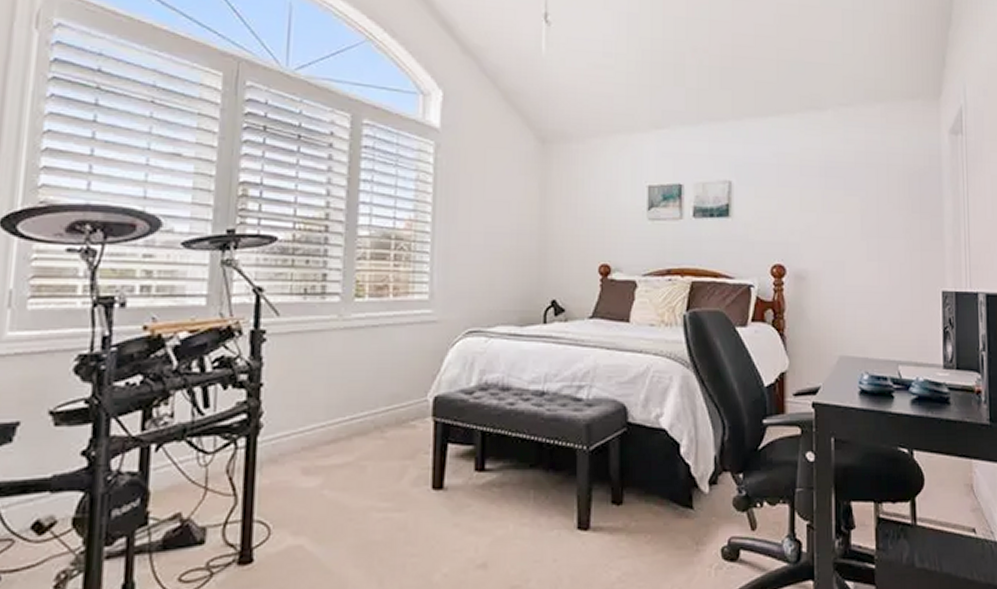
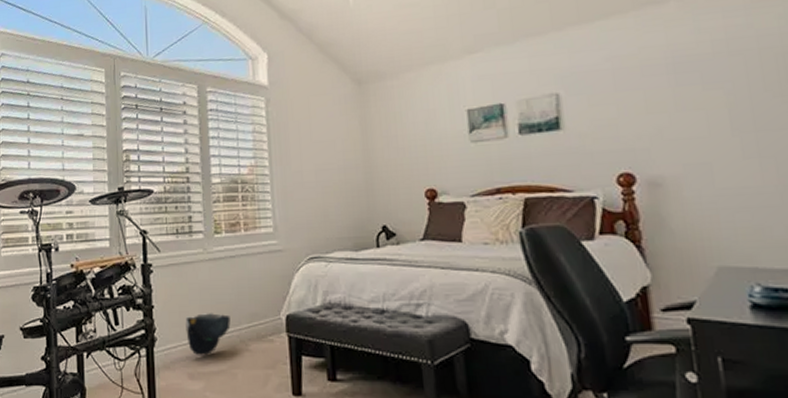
bag: none [304,393,365,446] -> present [185,313,231,356]

